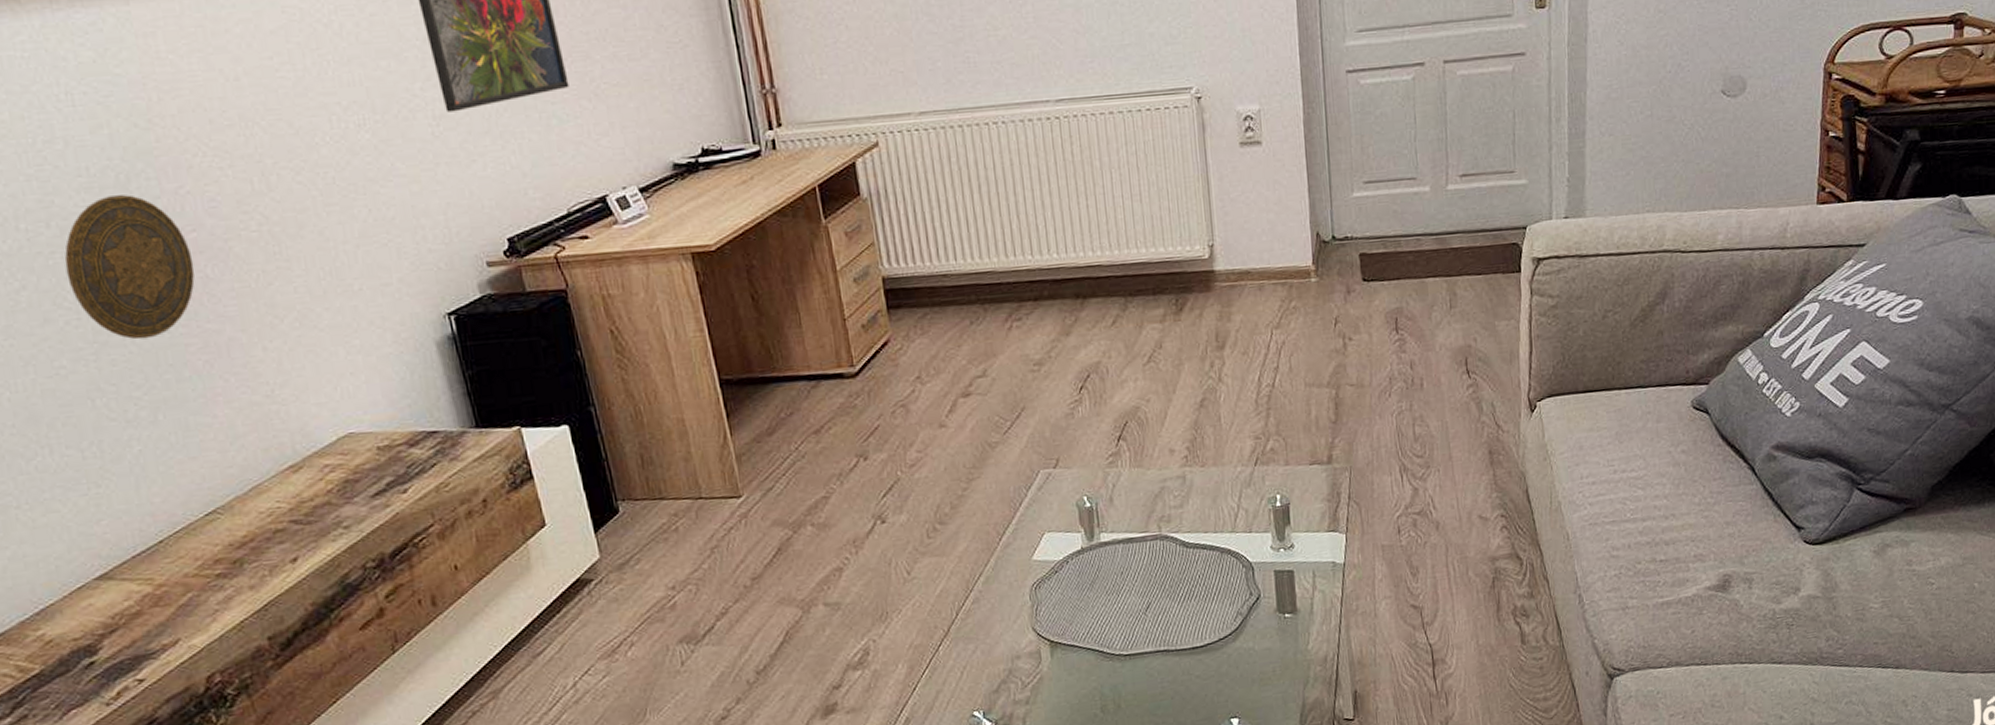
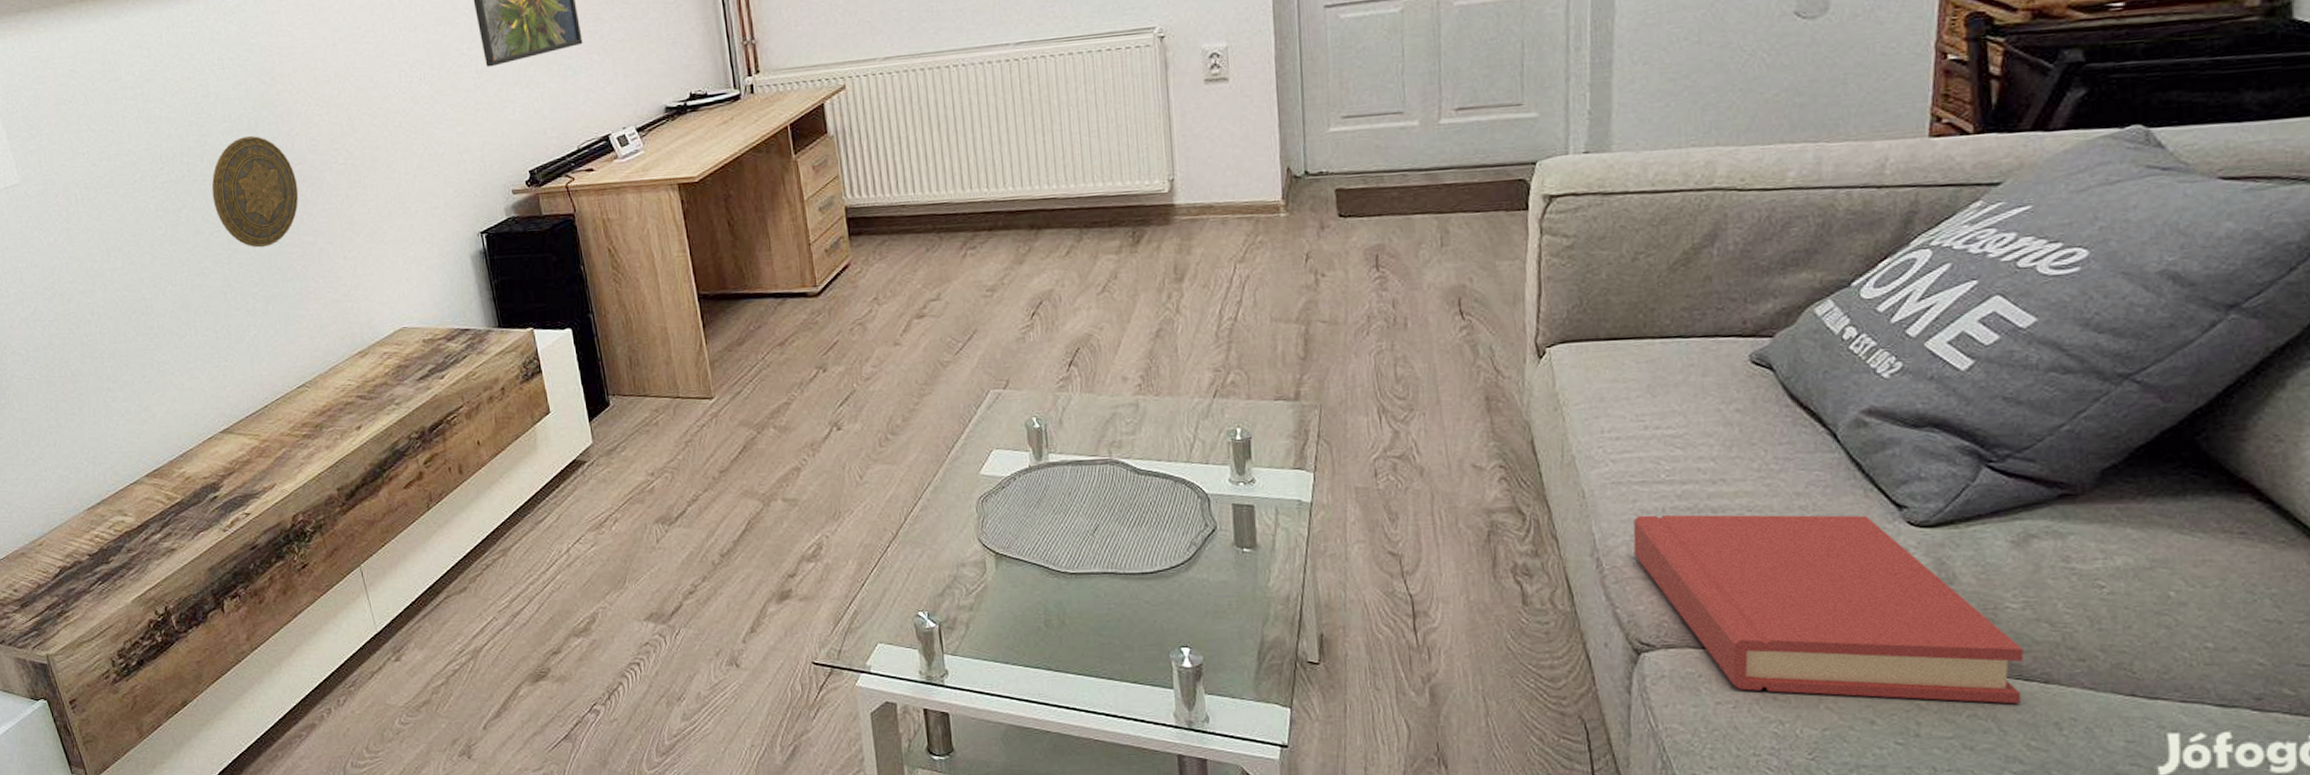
hardback book: none [1606,538,1882,702] -> present [1633,514,2024,704]

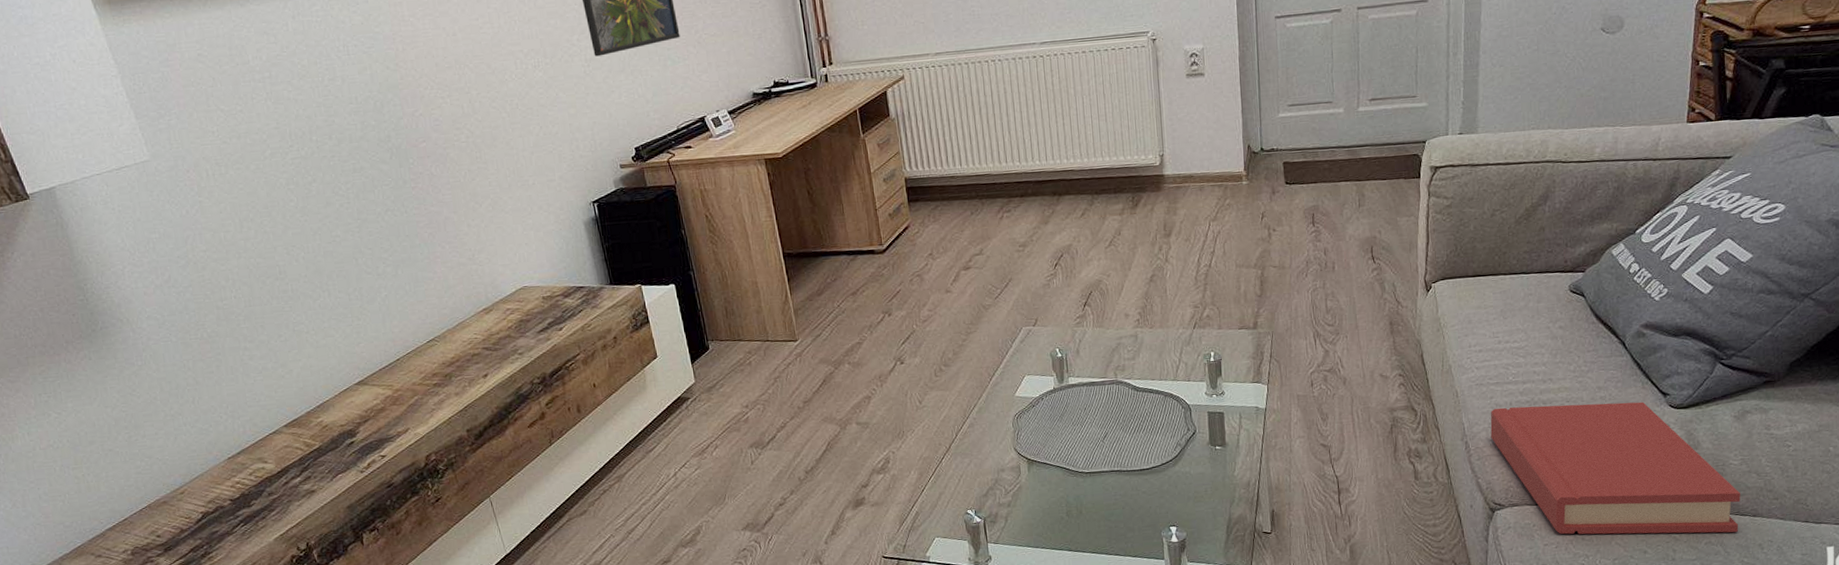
decorative plate: present [211,136,299,248] -> none [340,116,424,218]

